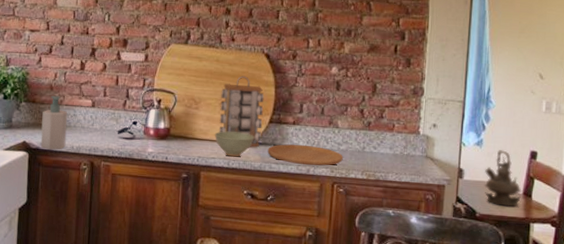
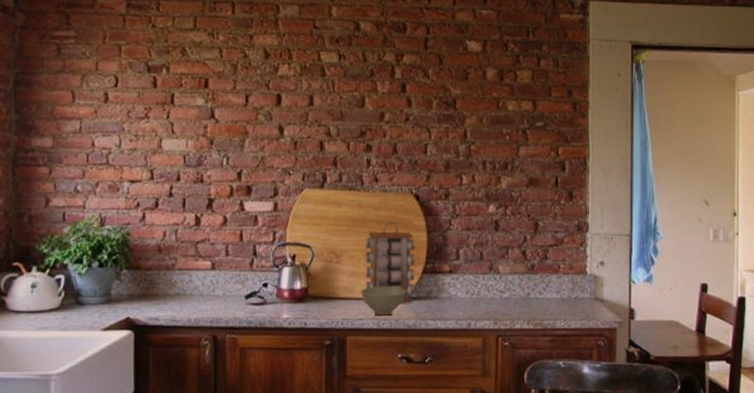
soap bottle: present [40,95,68,150] -> none [149,258,182,325]
cutting board: present [267,144,343,167] -> none [422,295,507,319]
teapot: present [484,150,523,206] -> none [657,285,696,345]

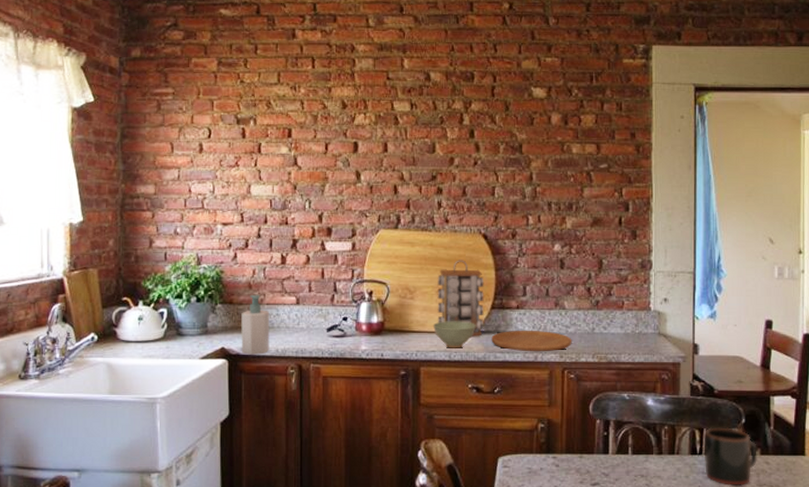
soap bottle: none [149,258,182,325] -> present [241,294,270,355]
cutting board: none [422,295,507,319] -> present [491,330,572,352]

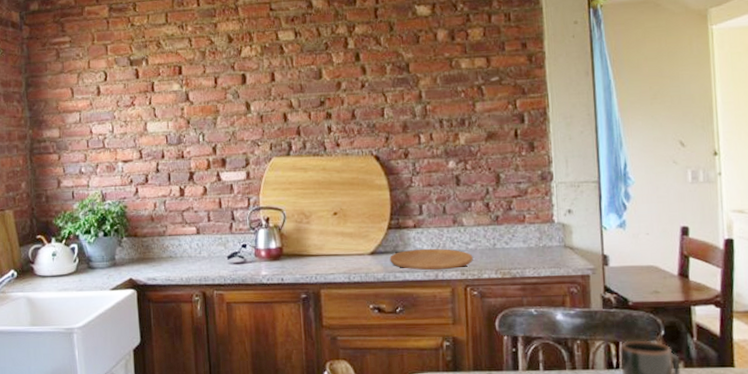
soap bottle: present [241,294,270,355] -> none [146,226,174,285]
bowl: present [432,321,476,348] -> none [330,243,374,270]
spice rack: present [437,260,484,337] -> none [332,182,382,258]

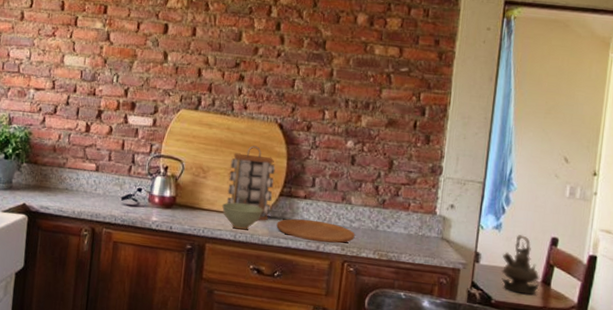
bowl: none [330,243,374,270] -> present [221,202,263,230]
spice rack: none [332,182,382,258] -> present [226,145,276,221]
teapot: none [632,229,678,290] -> present [501,235,541,294]

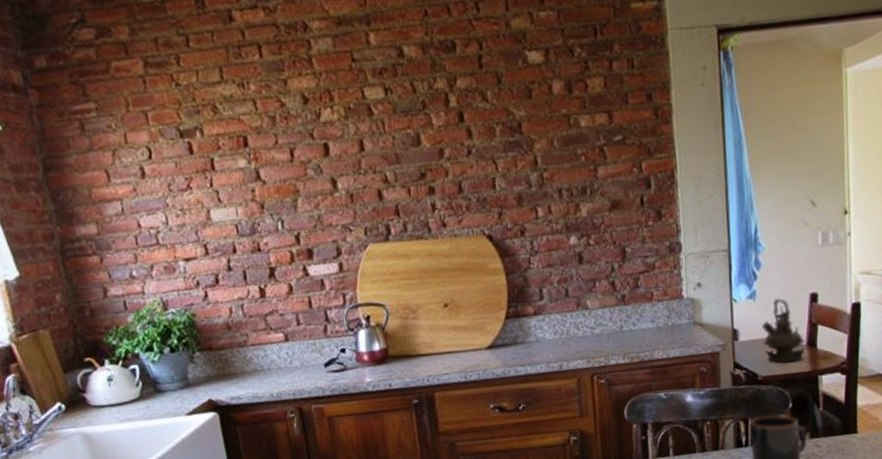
bowl: present [221,202,263,230] -> none [442,336,491,368]
spice rack: present [226,145,276,221] -> none [441,267,500,352]
cutting board: present [276,218,355,244] -> none [509,335,600,362]

